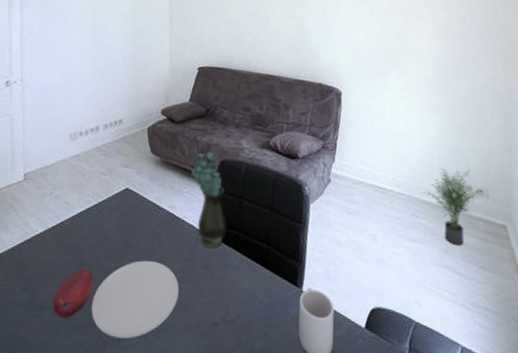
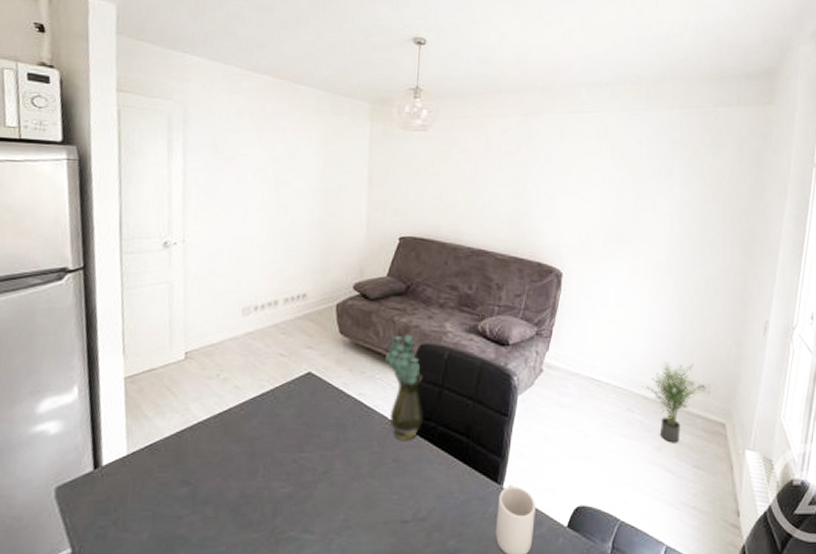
fruit: present [52,267,94,317] -> none [217,459,267,513]
plate: present [91,260,178,340] -> none [262,452,365,538]

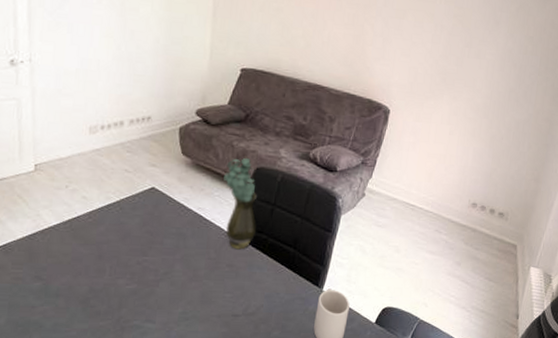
potted plant: present [643,361,704,443] -> none [451,191,503,260]

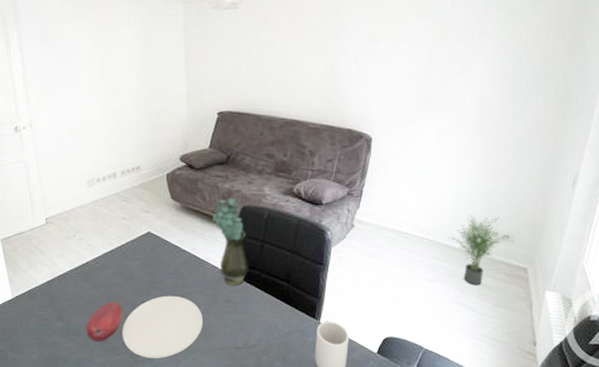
fruit: none [68,260,113,305] -> present [86,301,123,341]
plate: none [109,257,202,326] -> present [122,295,203,359]
potted plant: none [451,191,503,260] -> present [449,215,508,286]

